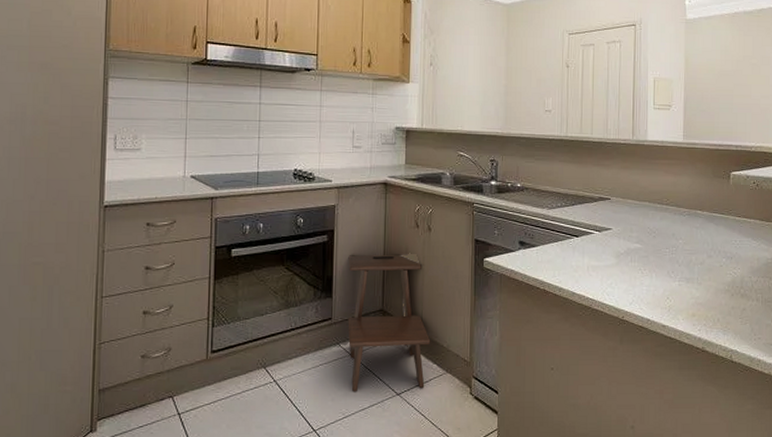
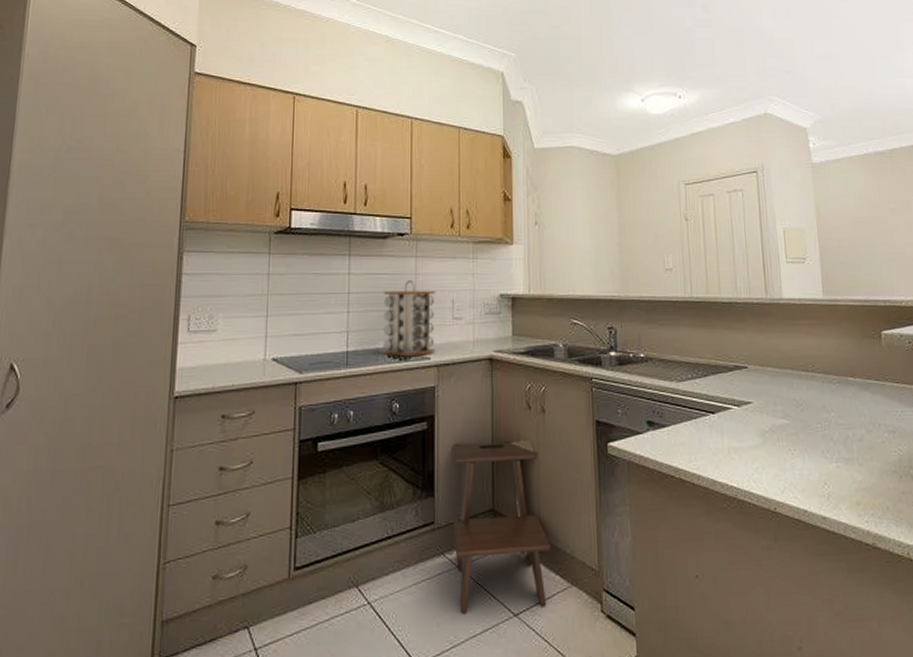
spice rack: none [290,111,338,179] -> present [383,280,435,357]

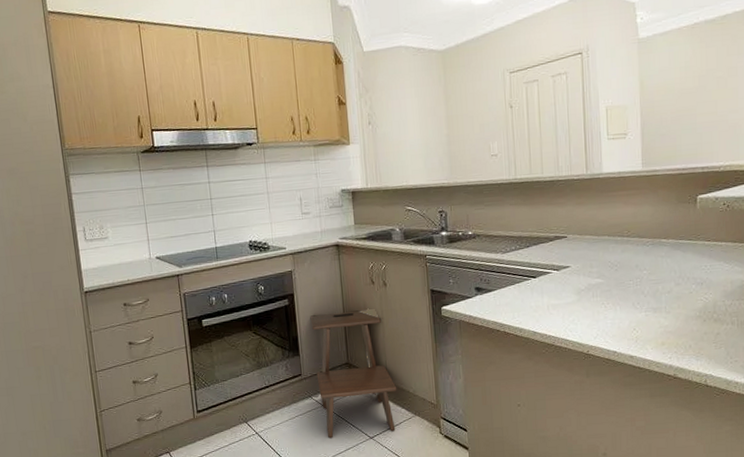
spice rack: present [383,280,435,357] -> none [240,183,289,249]

